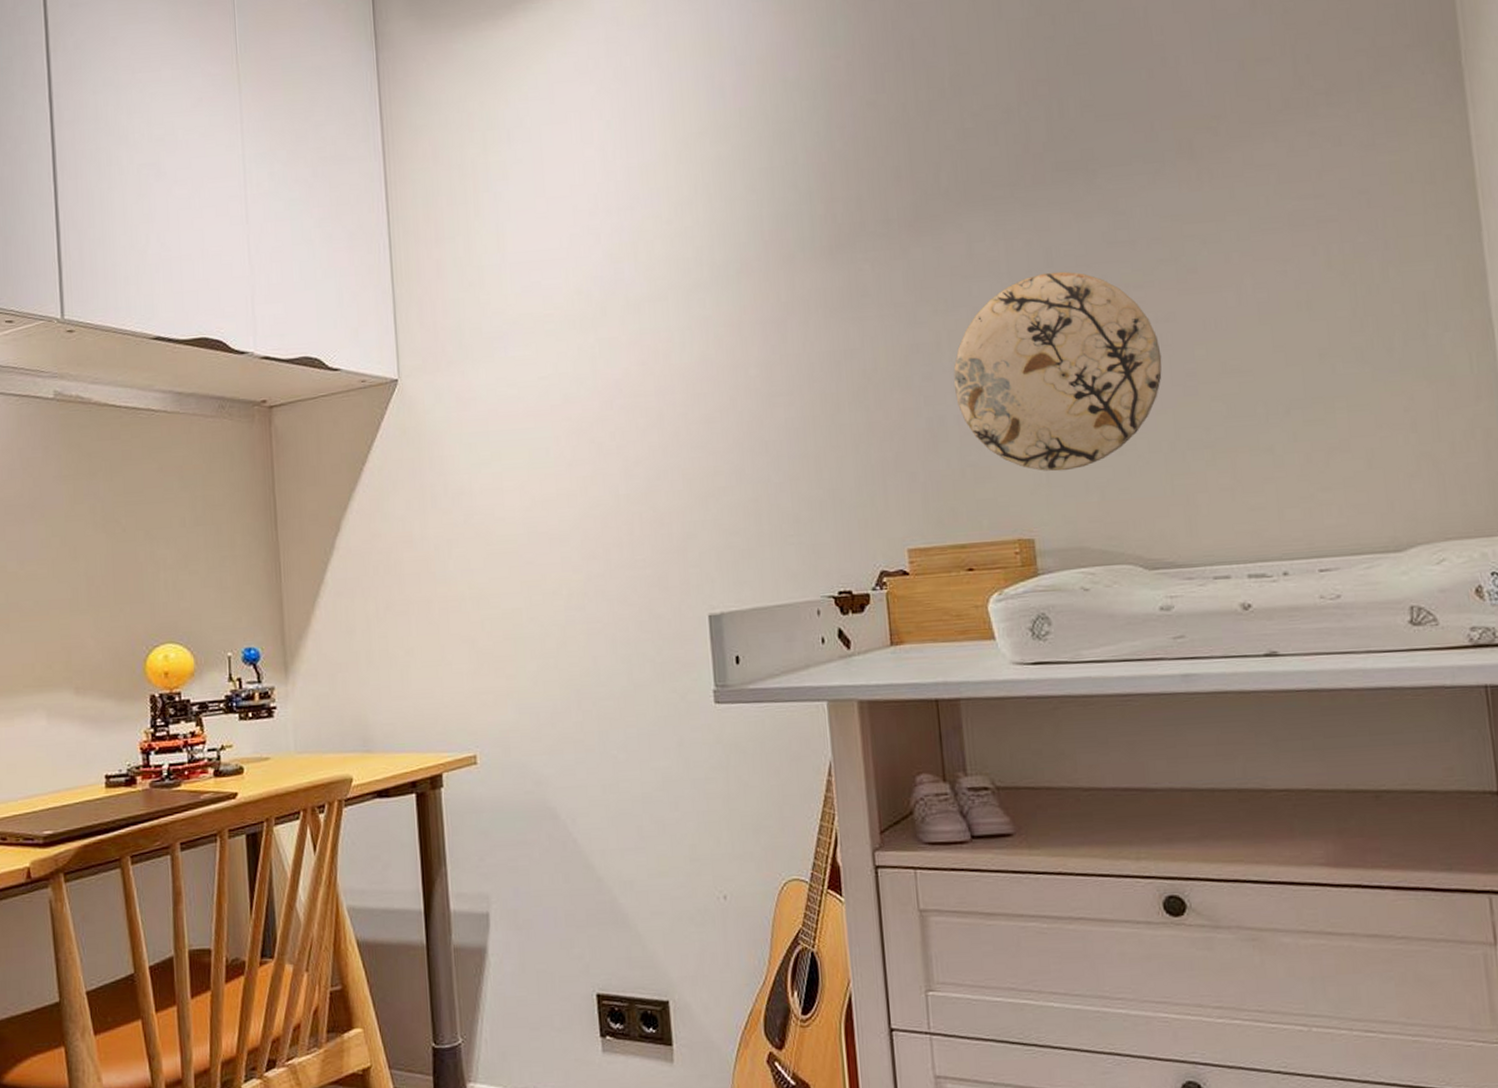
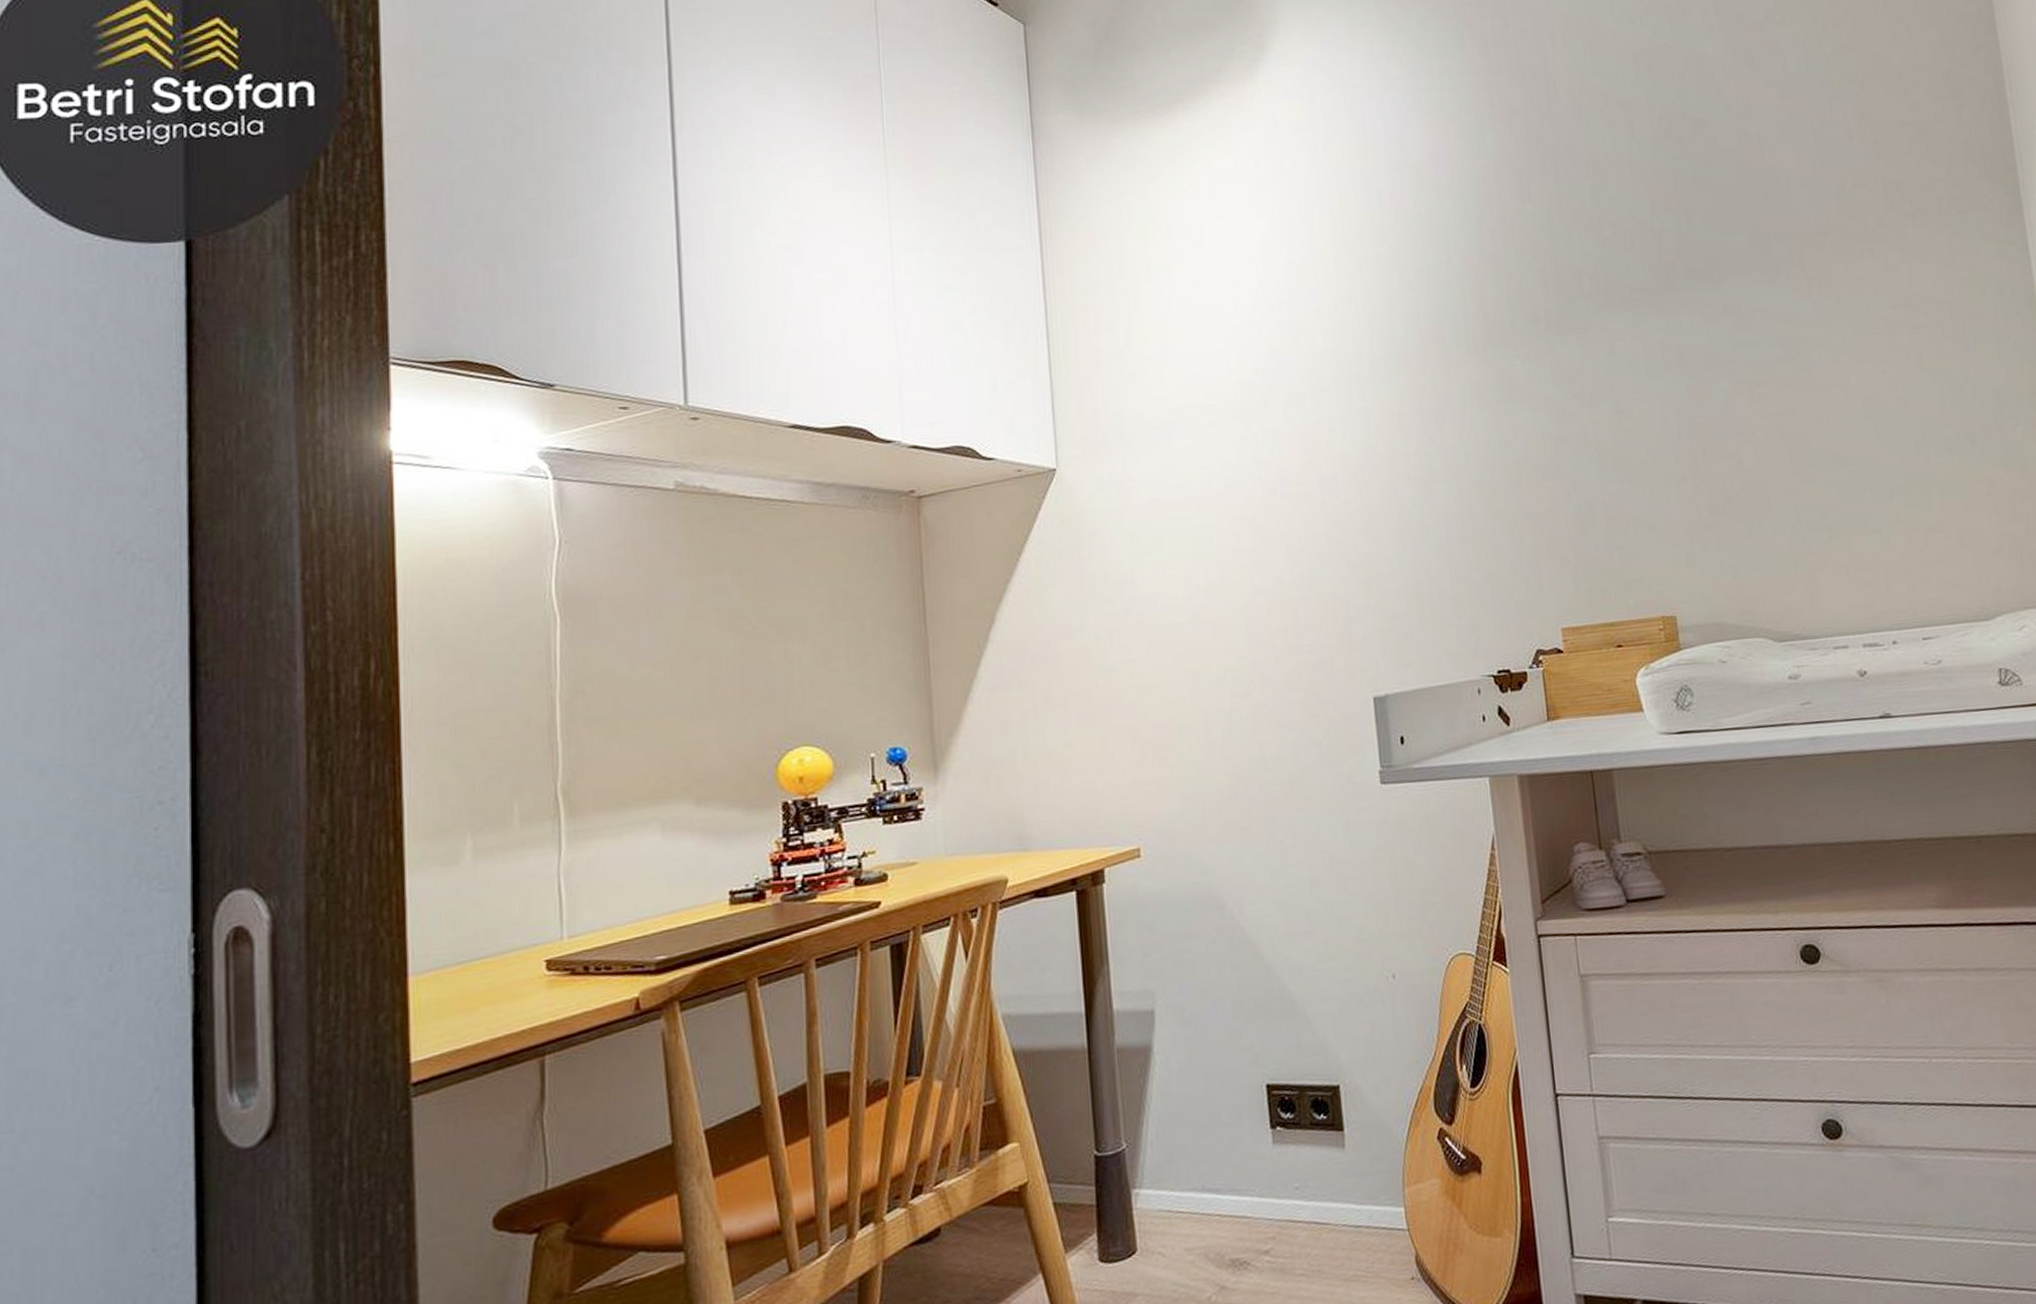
decorative plate: present [953,271,1162,472] -> none [1599,369,1784,553]

